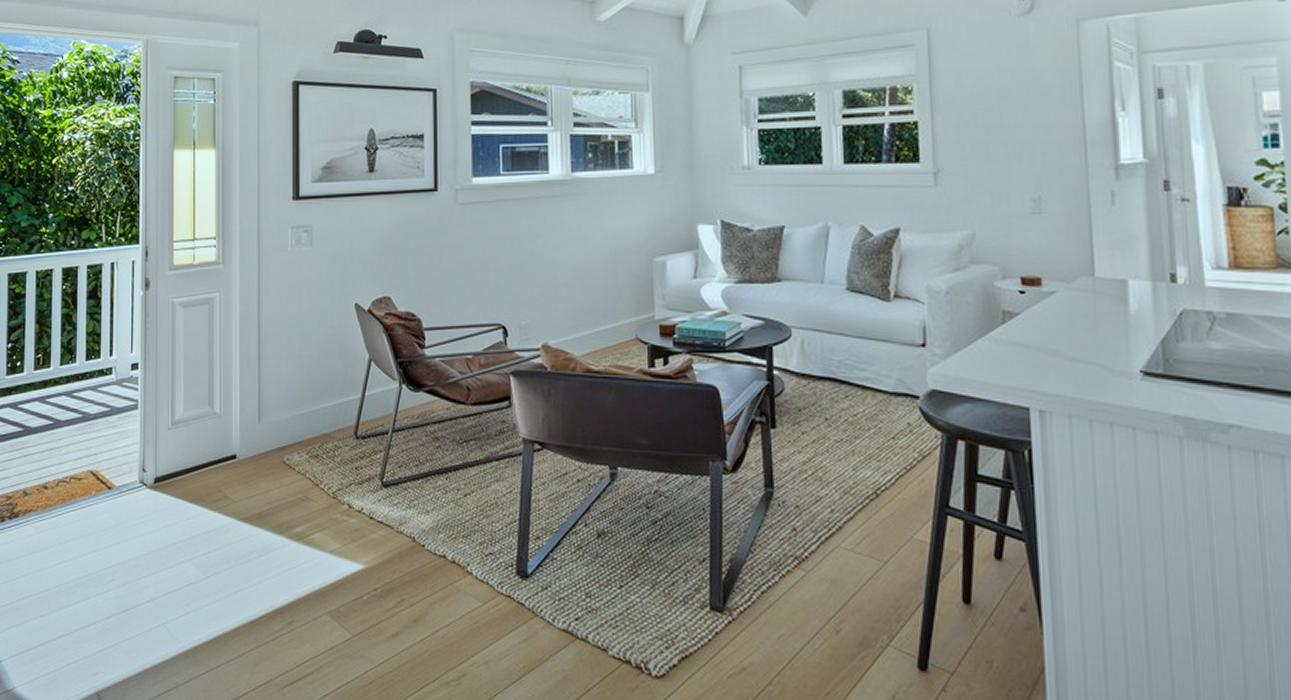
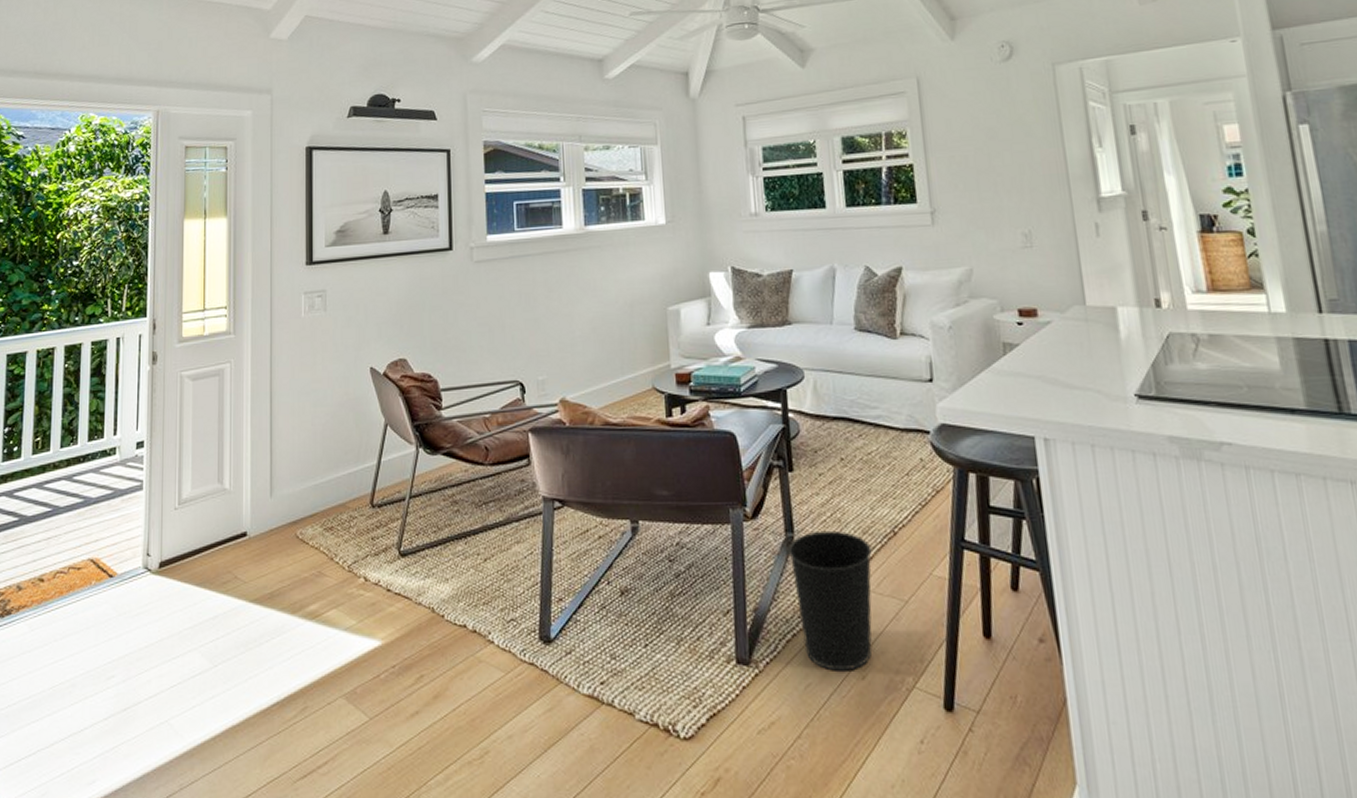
wastebasket: none [767,488,852,625] -> present [788,530,873,671]

